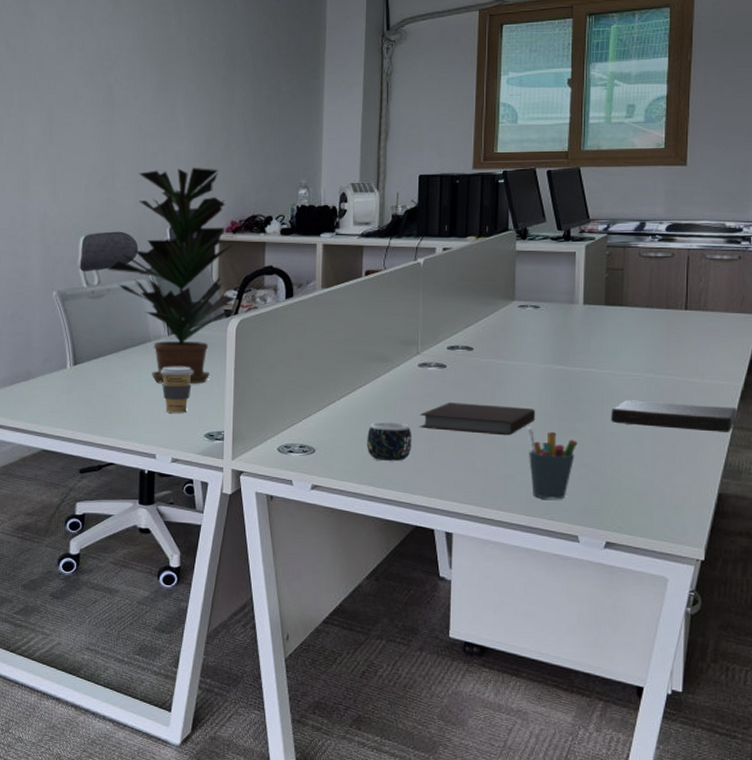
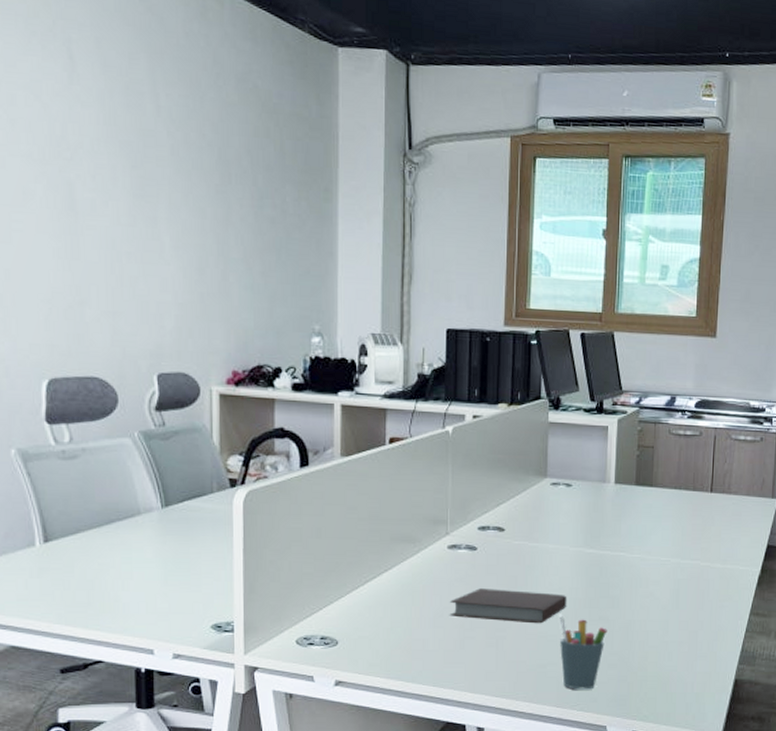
potted plant: present [106,167,236,385] -> none [79,300,242,567]
coffee cup: present [160,366,193,413] -> none [154,545,194,601]
mug: present [367,421,412,462] -> none [394,609,442,654]
book: present [611,400,737,432] -> none [639,586,754,618]

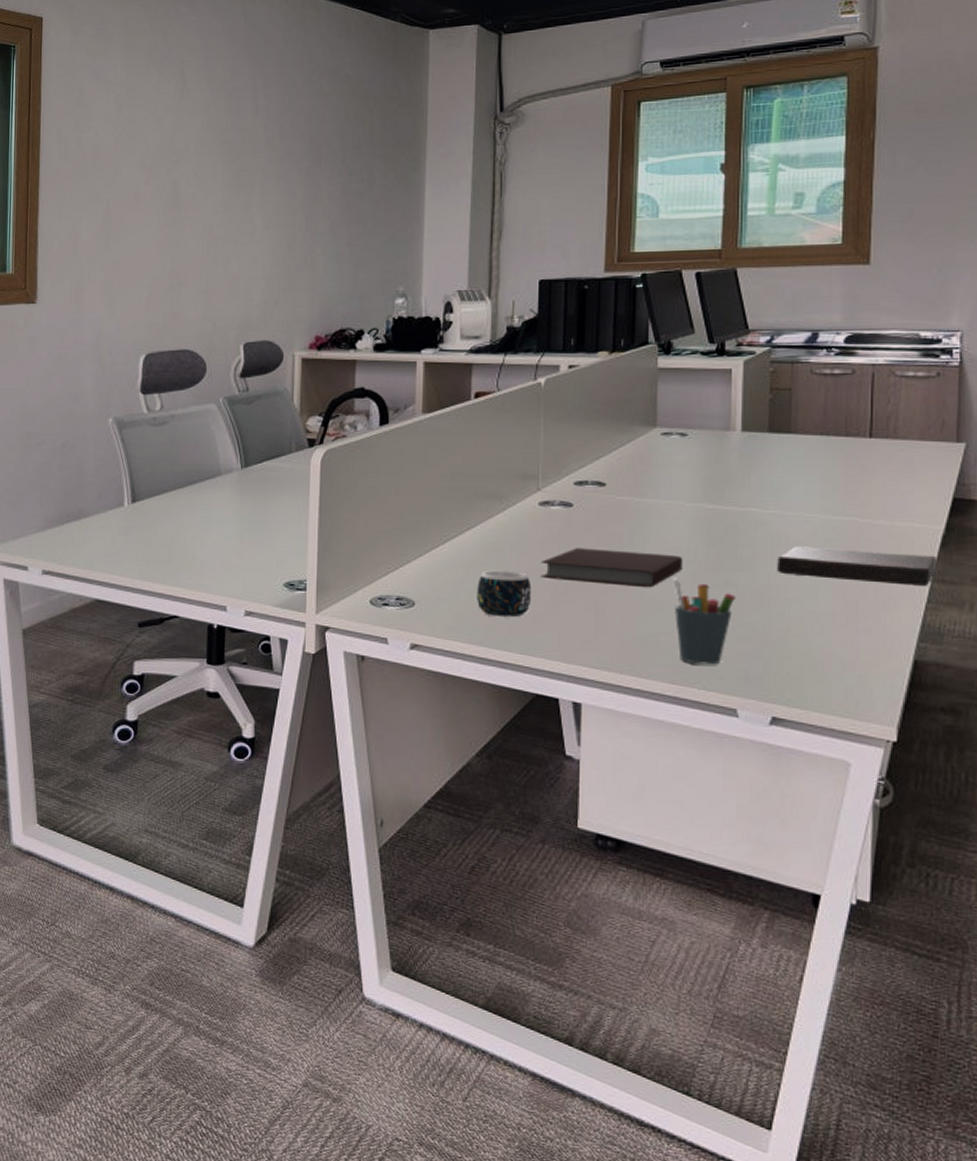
mug: none [394,609,442,654] -> present [477,569,532,618]
book: none [639,586,754,618] -> present [777,546,937,586]

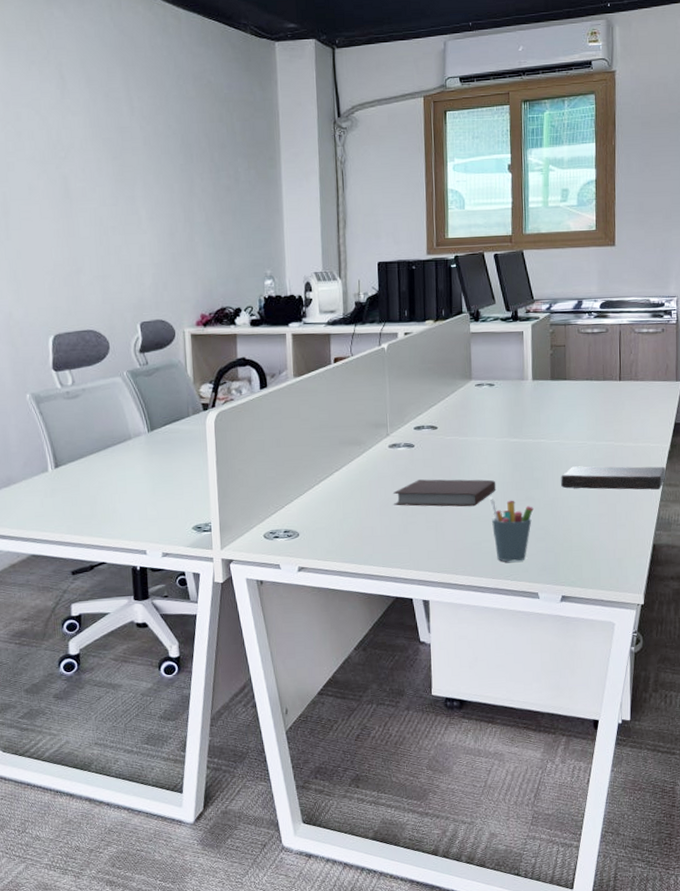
mug: present [477,569,532,618] -> none [346,501,388,540]

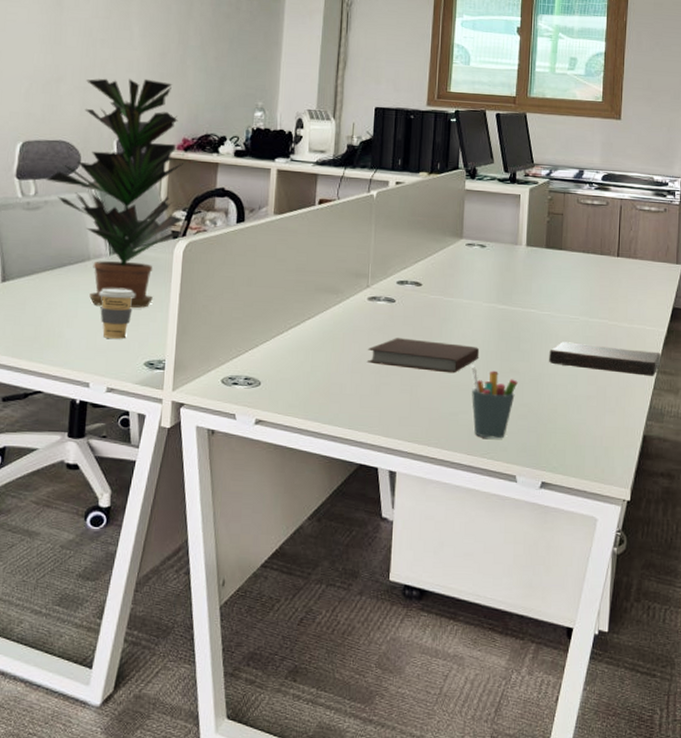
potted plant: none [79,260,213,480] -> present [45,78,185,309]
coffee cup: none [143,462,176,509] -> present [99,288,135,339]

